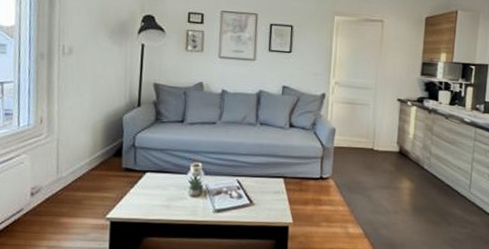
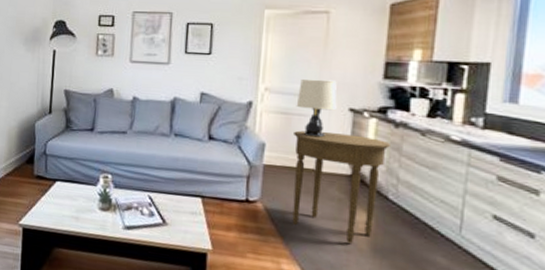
side table: none [356,117,425,206] -> present [292,130,390,244]
table lamp: none [359,74,389,123] -> present [296,78,337,138]

